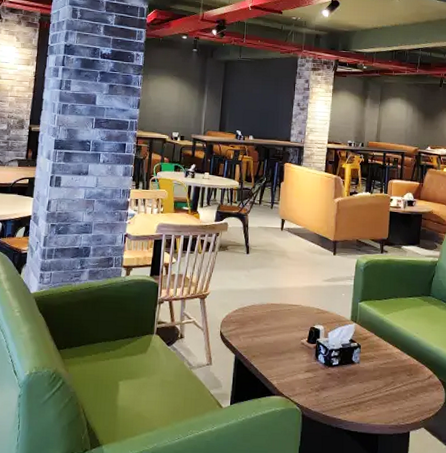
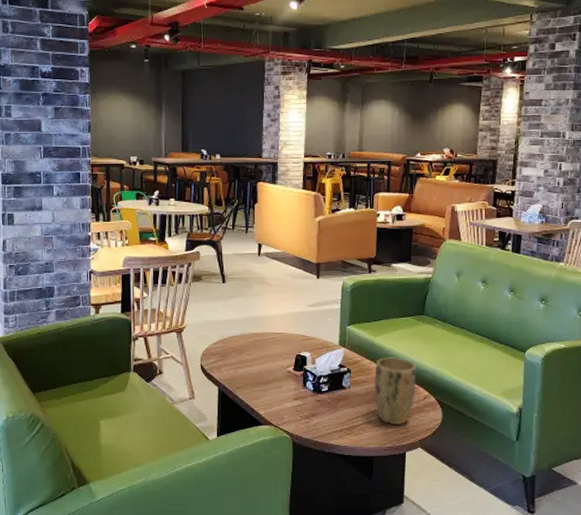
plant pot: none [381,335,422,404] -> present [373,357,417,425]

